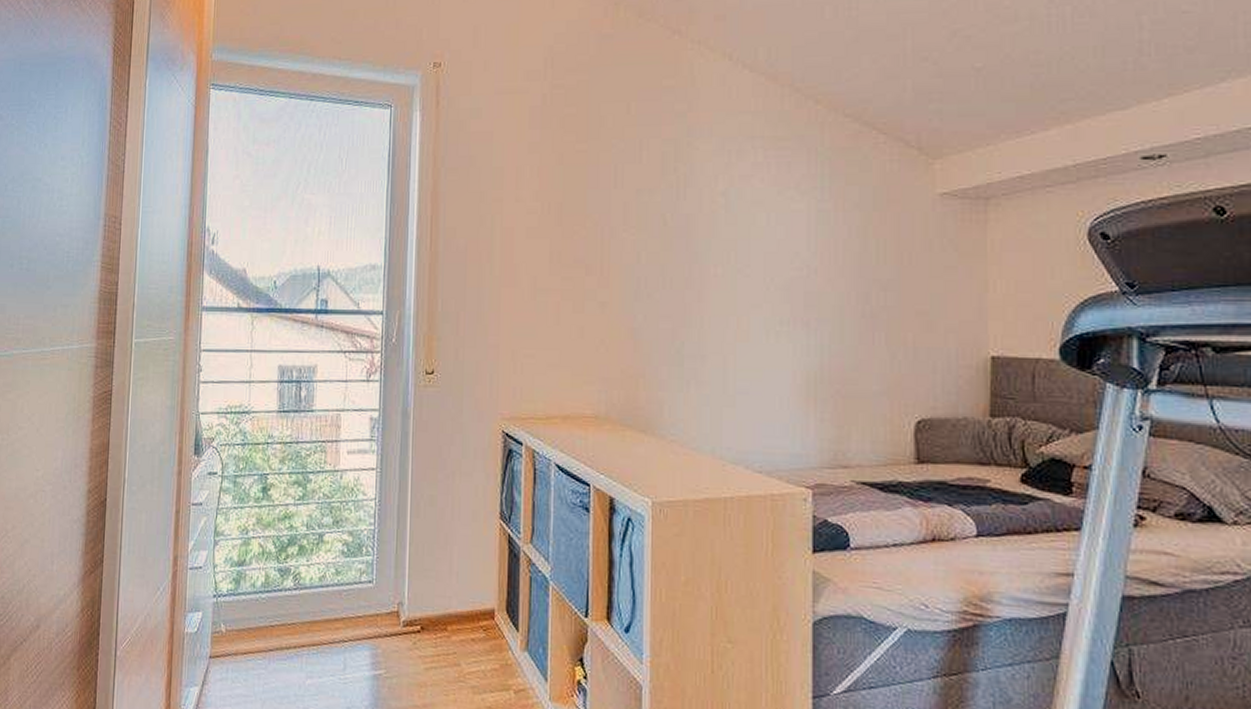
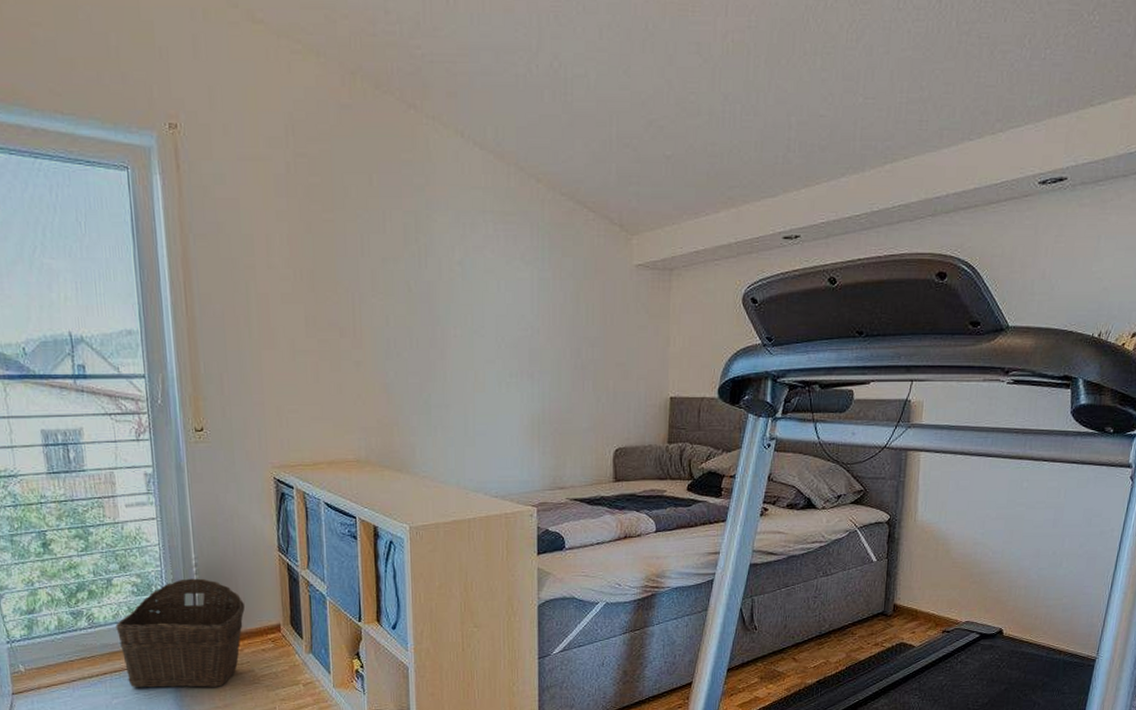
wicker basket: none [320,541,457,680] -> present [115,578,245,688]

